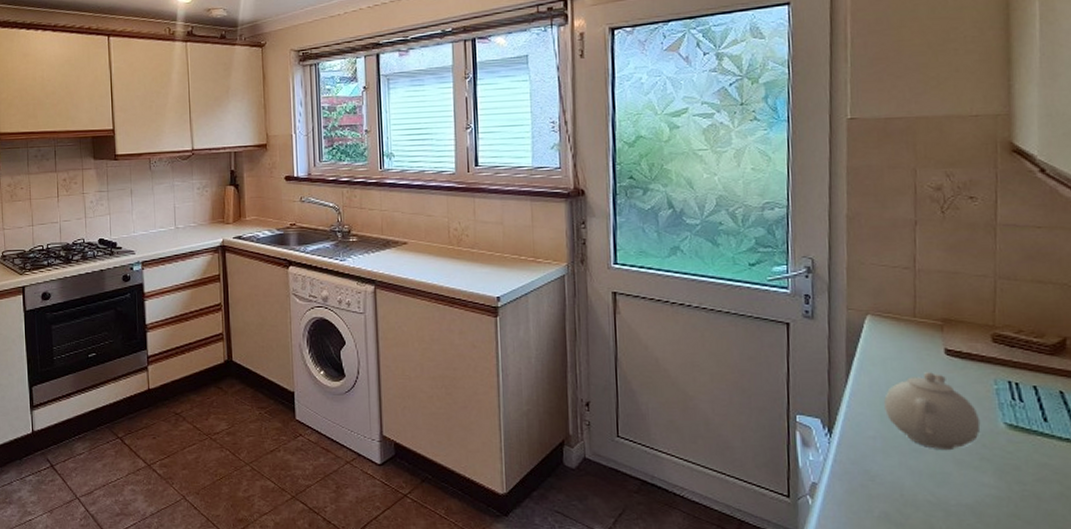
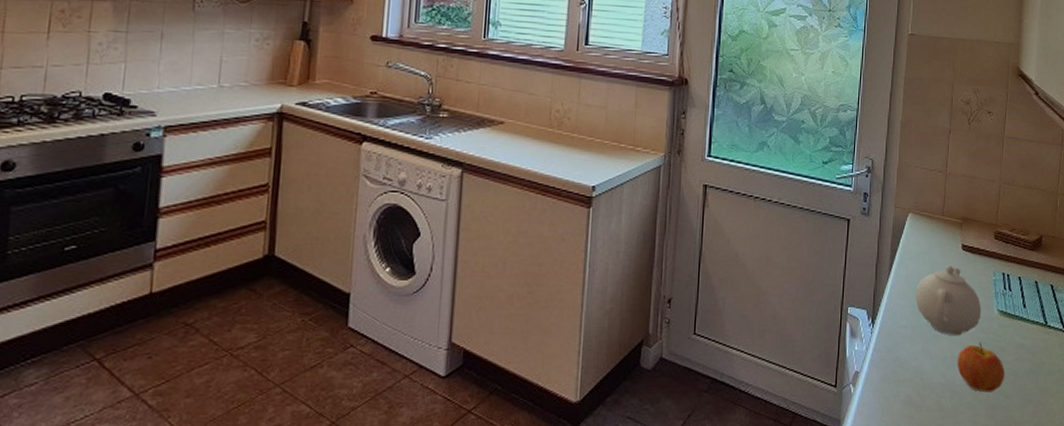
apple: none [950,459,1023,516] -> present [957,342,1005,393]

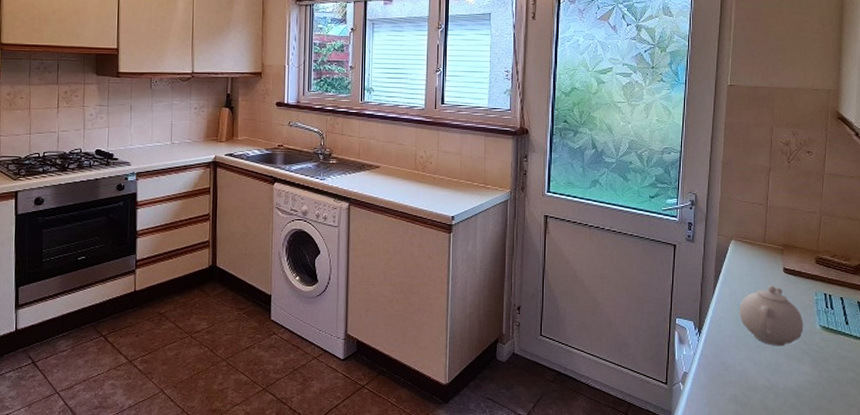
apple: present [957,342,1005,393] -> none [781,353,828,396]

